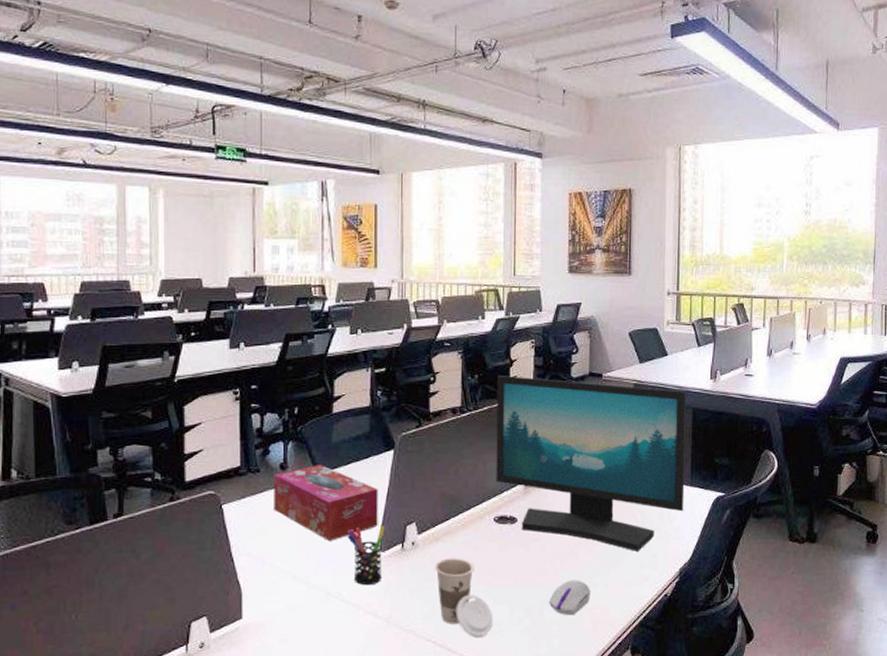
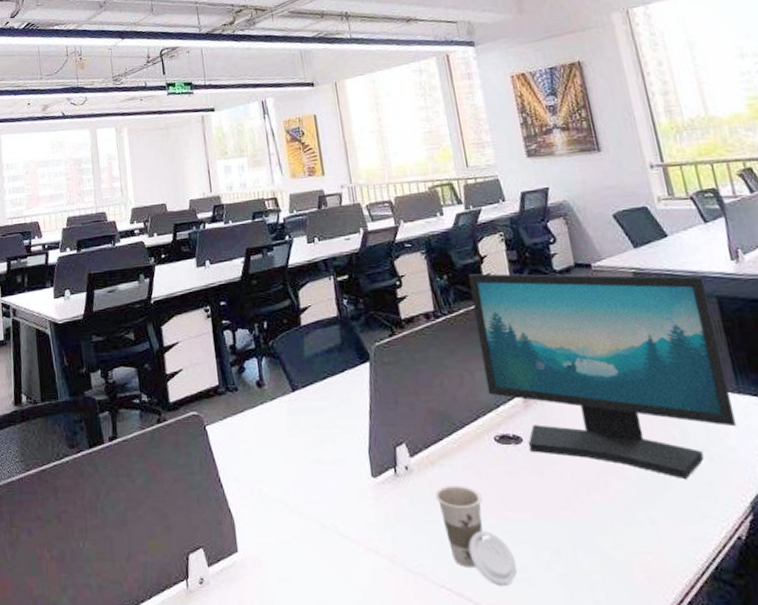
tissue box: present [274,465,378,541] -> none [252,381,365,465]
pen holder: present [347,526,385,586] -> none [333,448,378,517]
computer mouse: present [549,580,591,616] -> none [581,515,636,562]

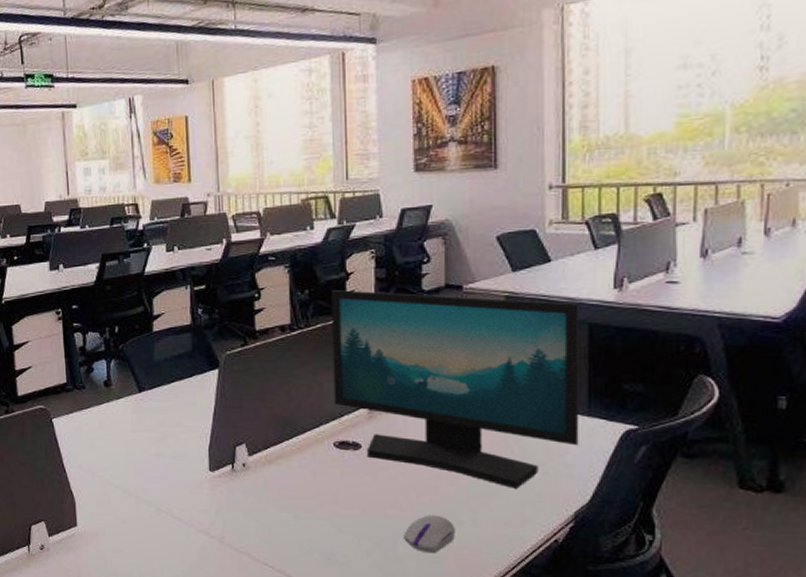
cup: present [435,485,518,585] -> none [269,482,338,567]
computer mouse: none [581,515,636,562] -> present [404,515,456,554]

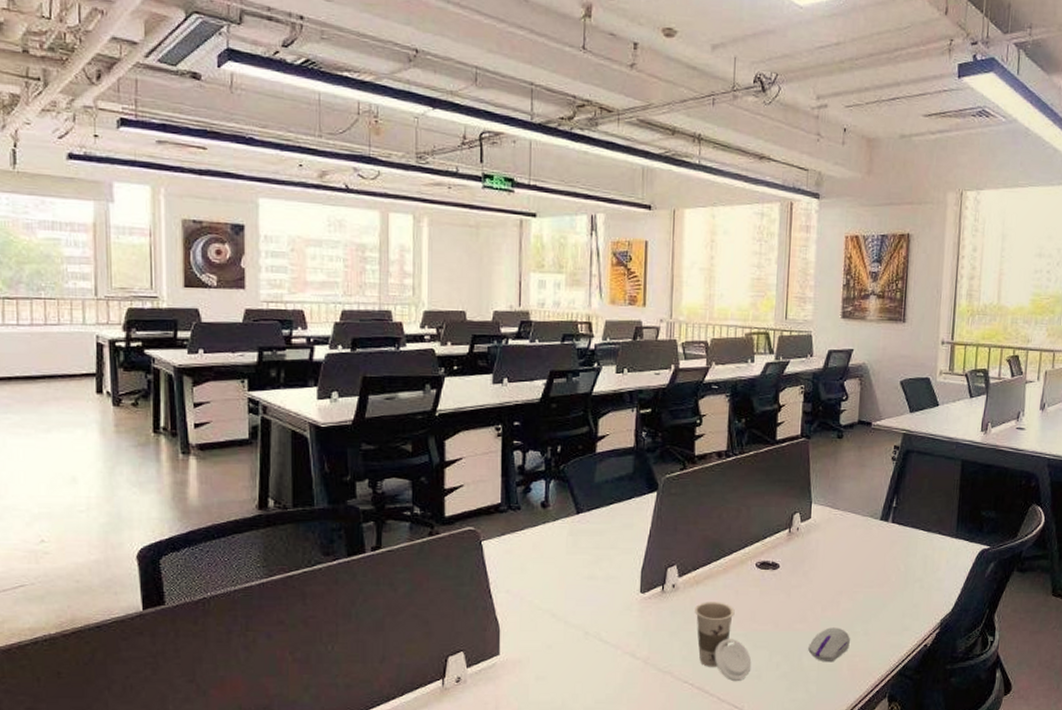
cup: none [269,482,338,567] -> present [695,602,752,681]
computer monitor: present [331,290,580,488] -> none [759,421,956,601]

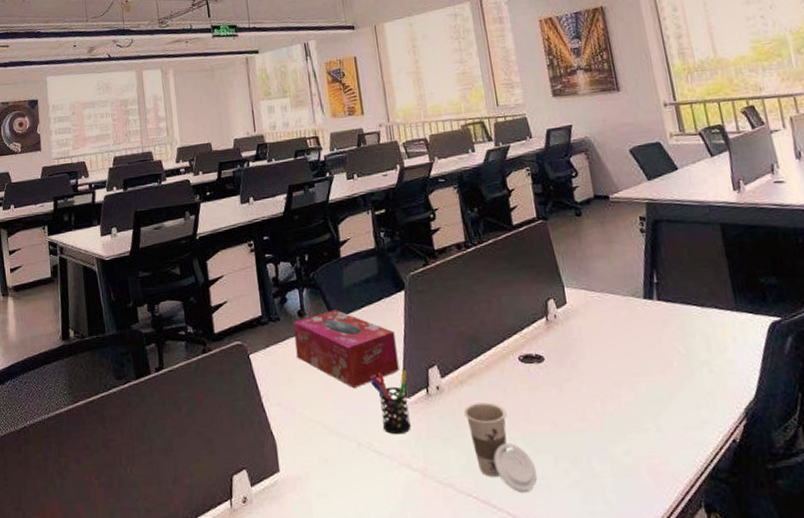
tissue box: none [534,504,640,580] -> present [293,310,399,388]
pen holder: none [607,567,645,626] -> present [369,370,411,435]
computer mouse: present [808,627,851,663] -> none [595,424,644,467]

